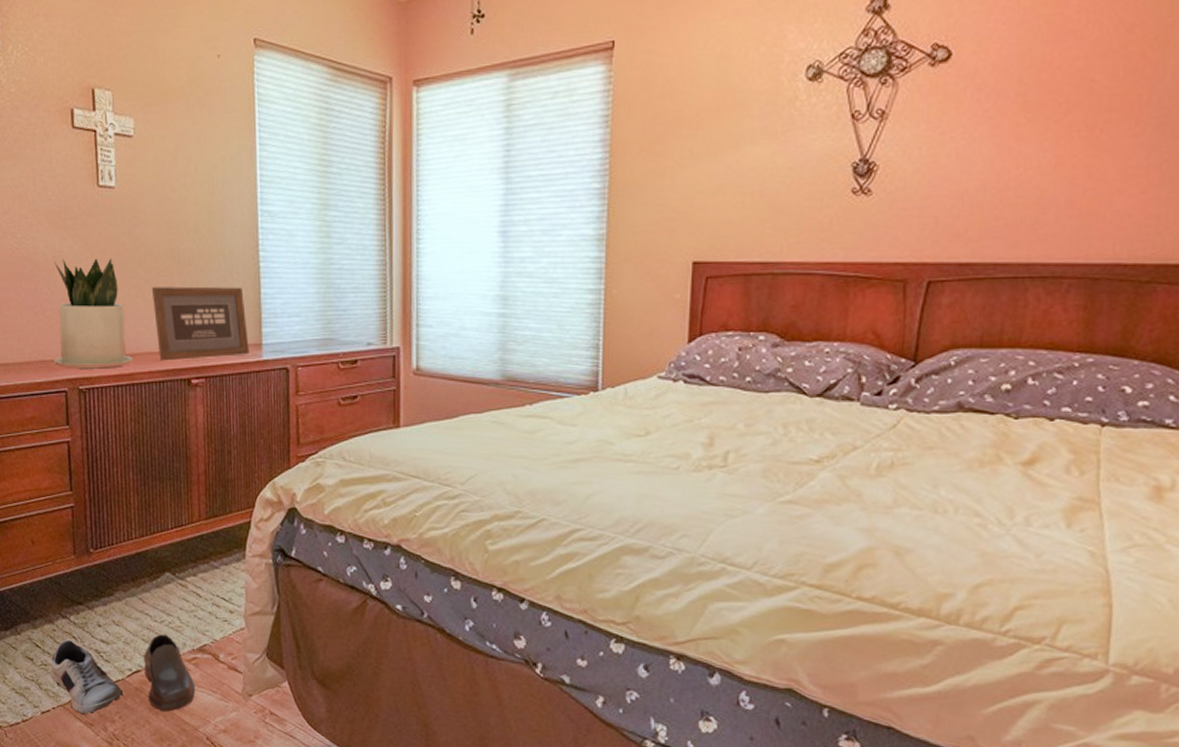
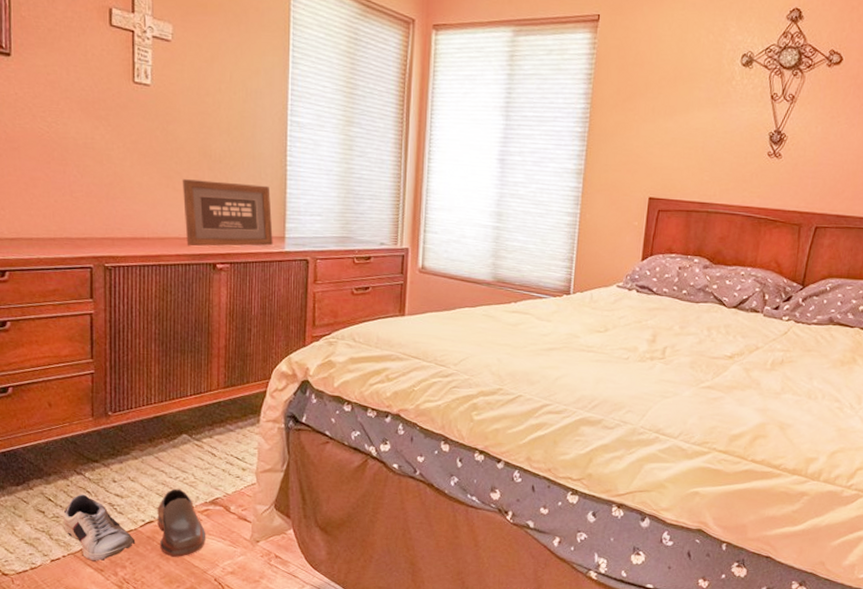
planter: present [53,258,133,369] -> none [80,146,161,250]

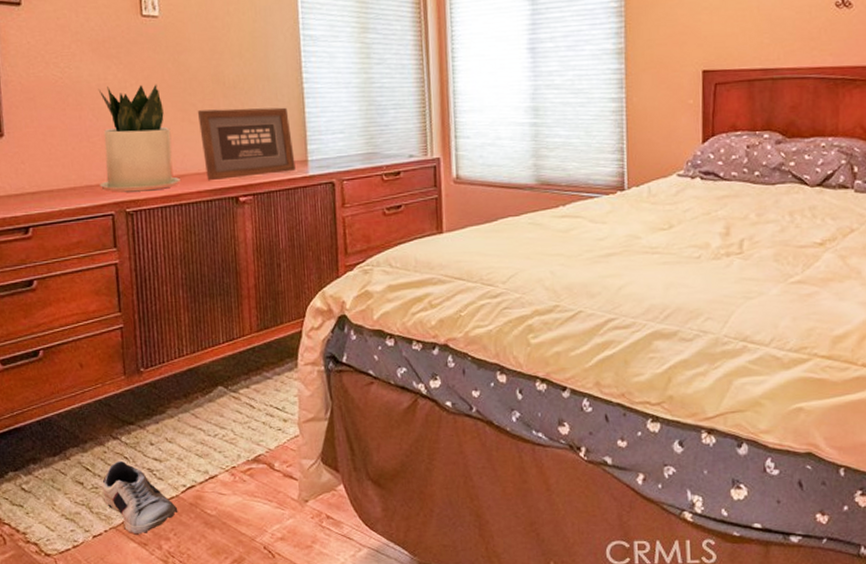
planter: none [80,146,161,250] -> present [98,84,180,193]
shoe: present [157,489,205,557] -> none [197,447,251,524]

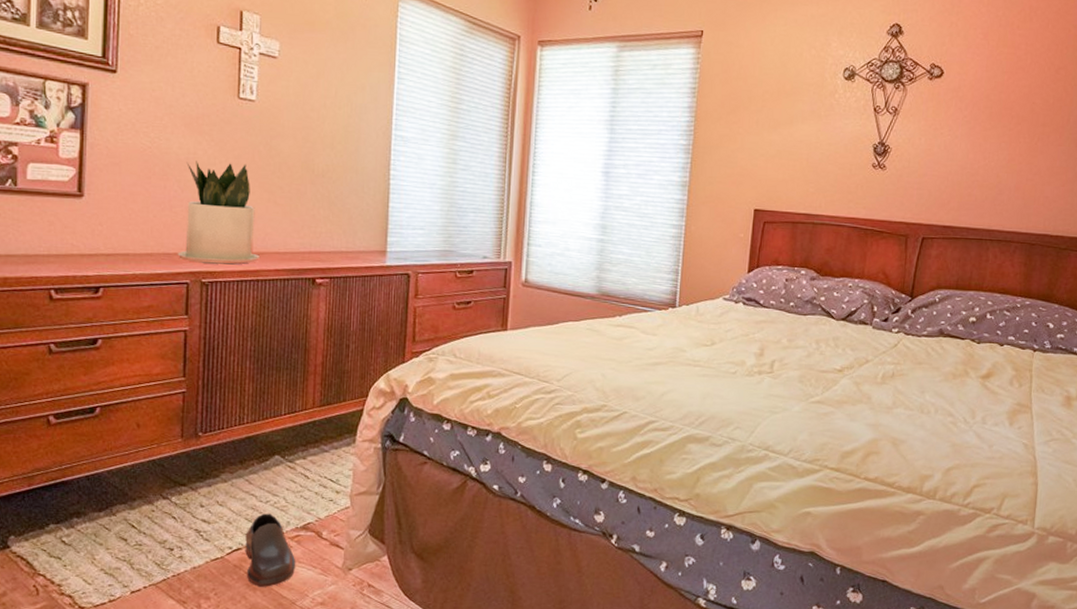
shoe: present [102,460,178,536] -> none [146,520,222,594]
picture frame: present [197,107,296,181] -> none [283,193,374,261]
shoe: none [197,447,251,524] -> present [245,513,295,587]

